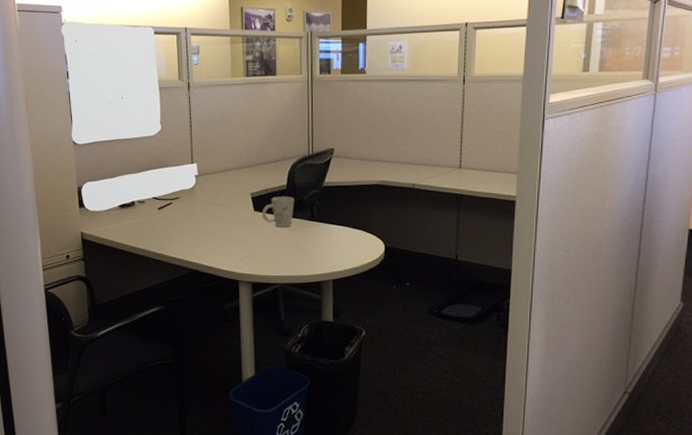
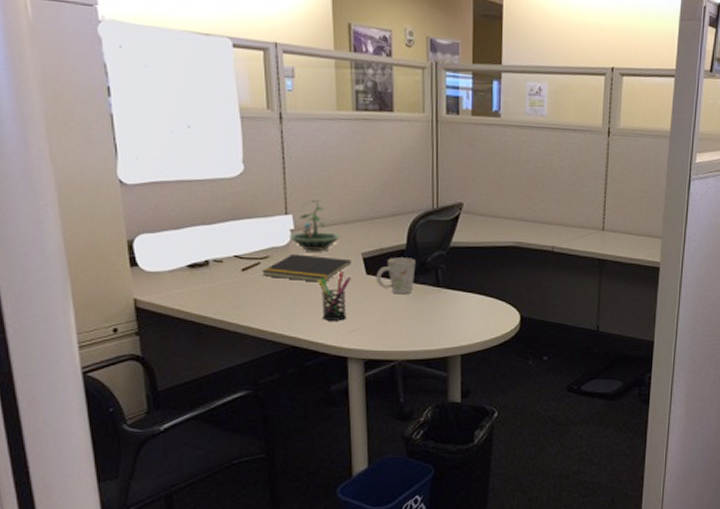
notepad: none [173,195,242,218] -> present [262,253,351,283]
terrarium: none [194,151,233,192] -> present [289,200,340,250]
pen holder: none [215,208,242,250] -> present [317,271,351,321]

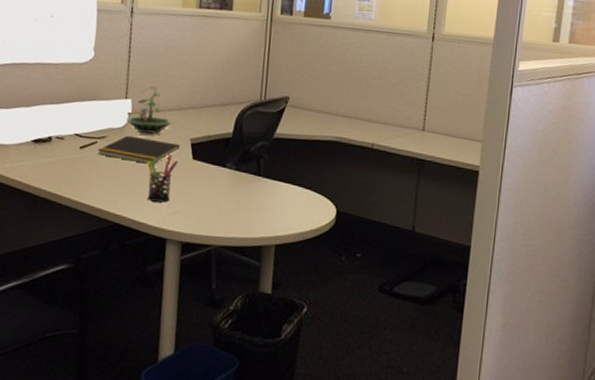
mug: present [376,257,416,294] -> none [201,144,240,181]

